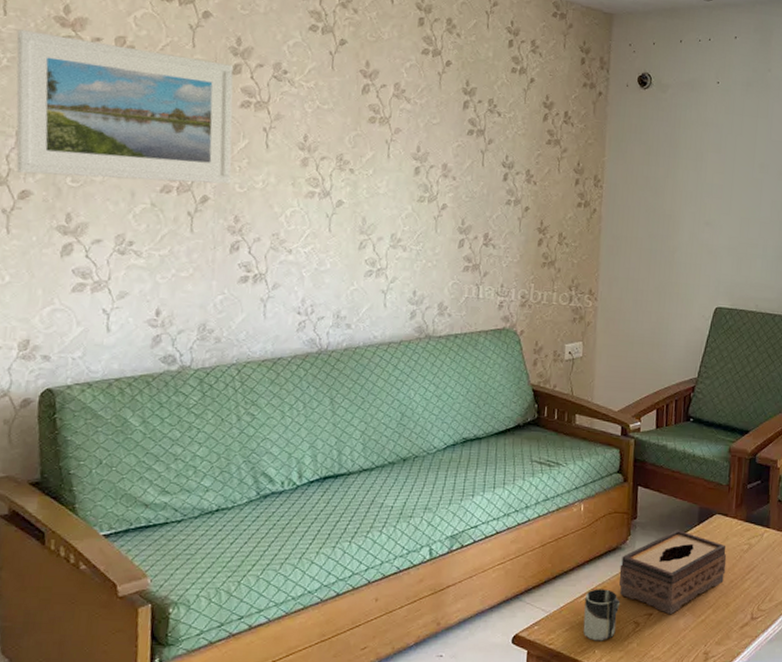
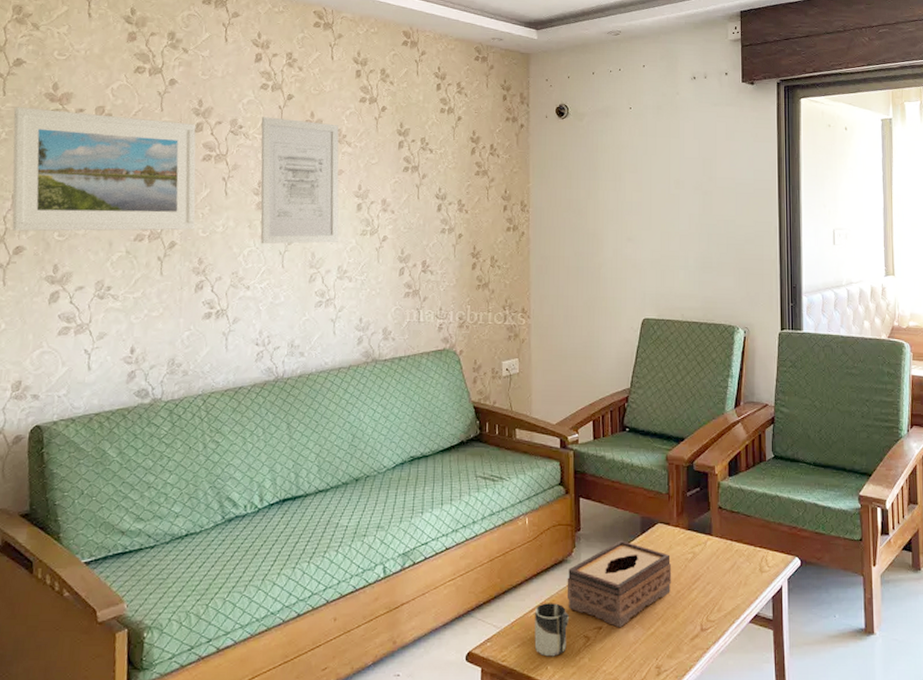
wall art: none [305,62,398,208] -> present [260,117,339,244]

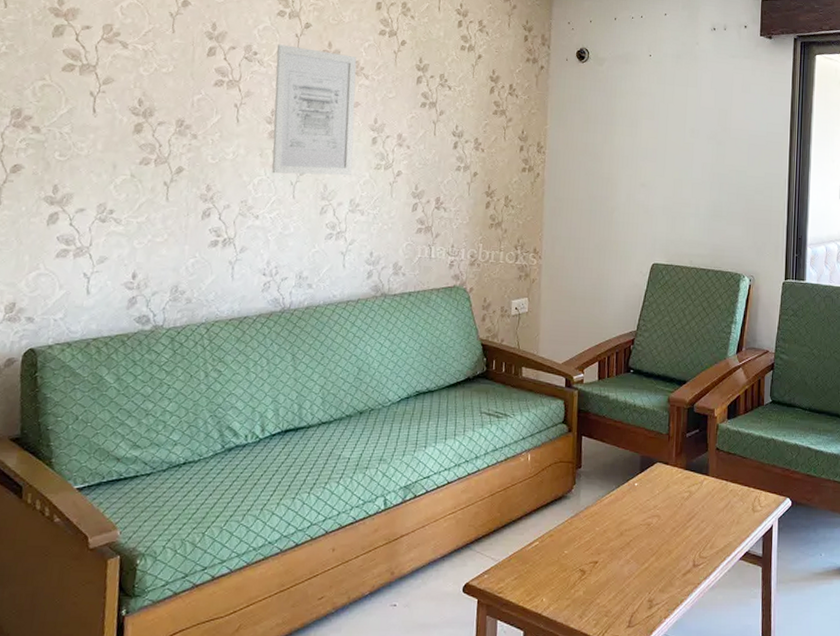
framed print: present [11,107,196,231] -> none [9,20,209,156]
cup: present [534,603,569,657] -> none [531,537,566,590]
tissue box: present [567,540,672,628] -> none [565,478,668,563]

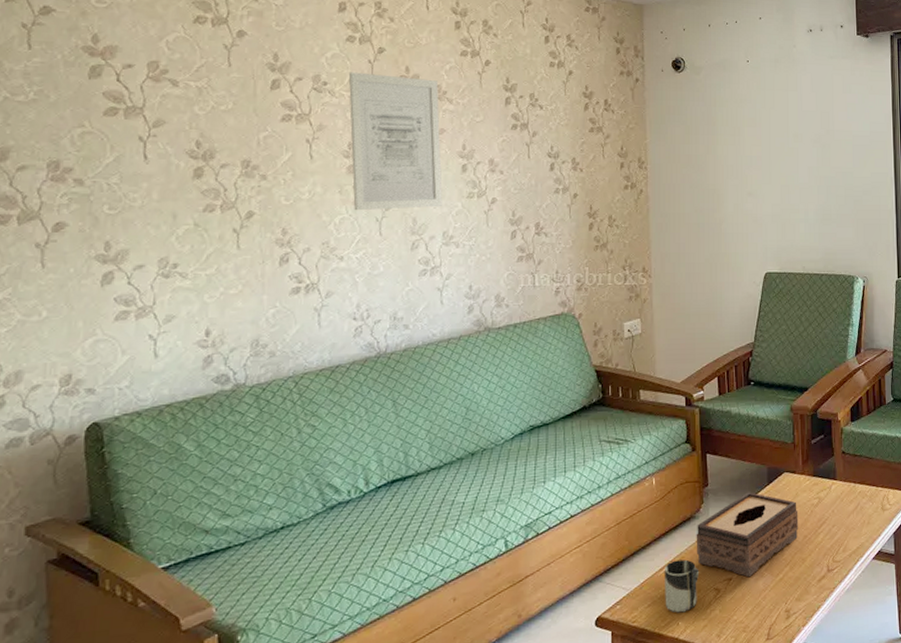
cup: none [531,537,566,590] -> present [665,559,698,613]
tissue box: none [565,478,668,563] -> present [696,492,799,578]

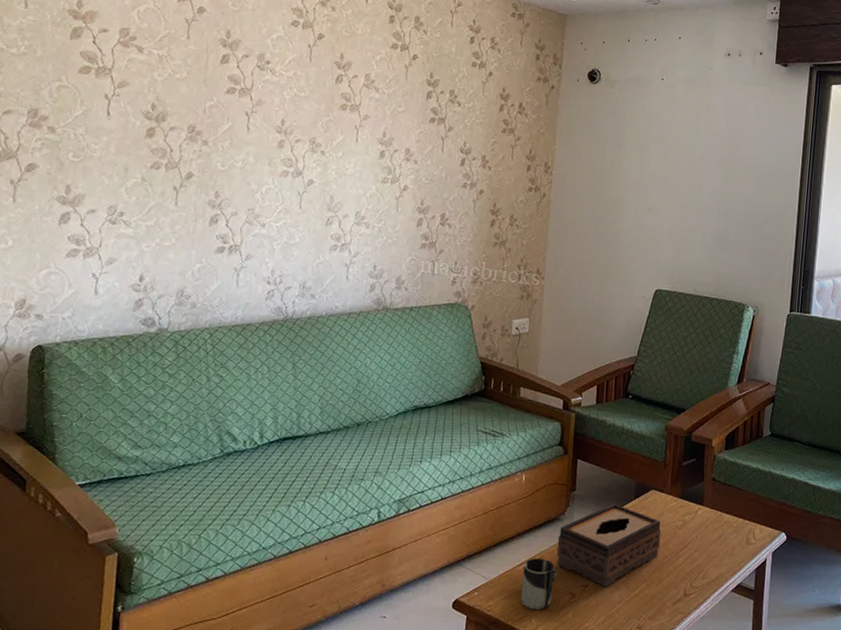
wall art: present [348,72,443,211] -> none [279,54,368,188]

